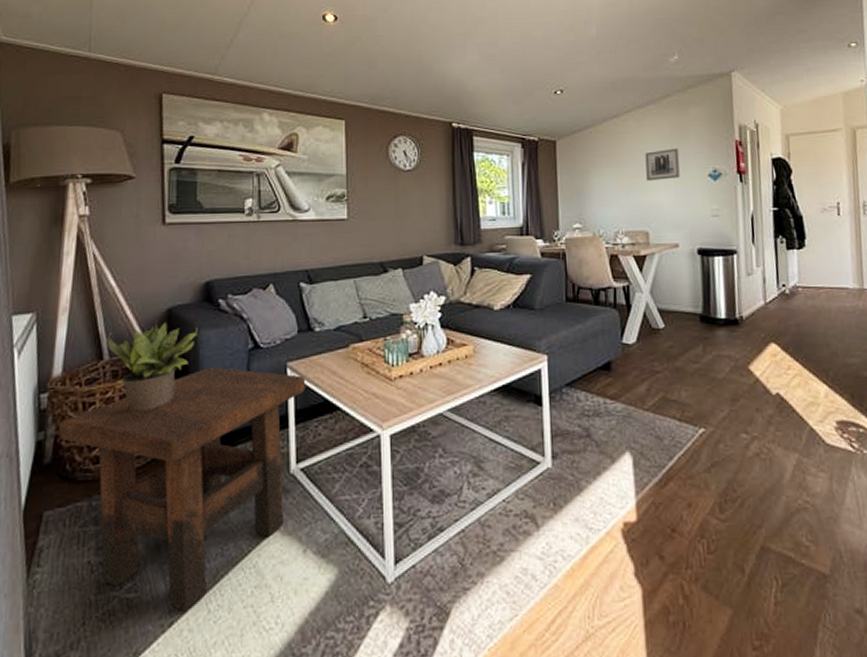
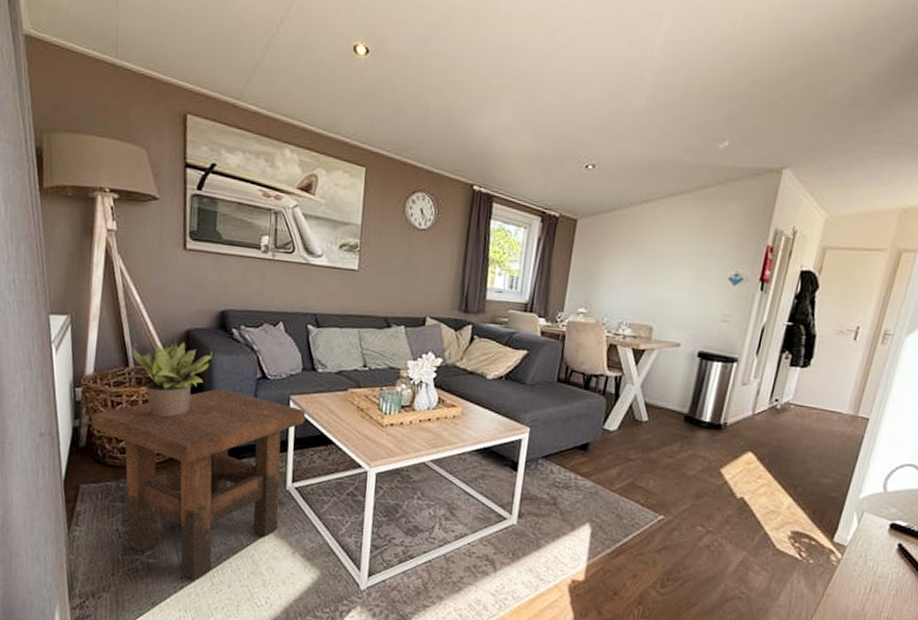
wall art: present [645,148,680,182] -> none [662,244,704,277]

